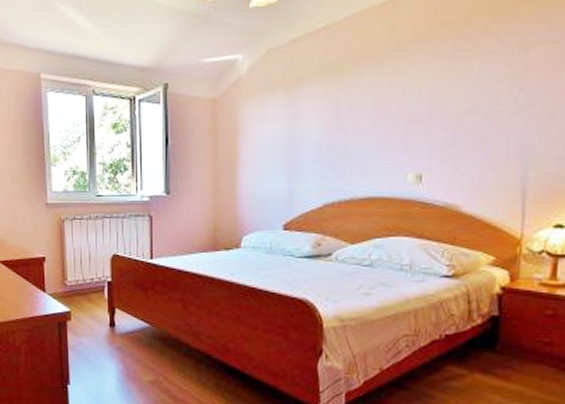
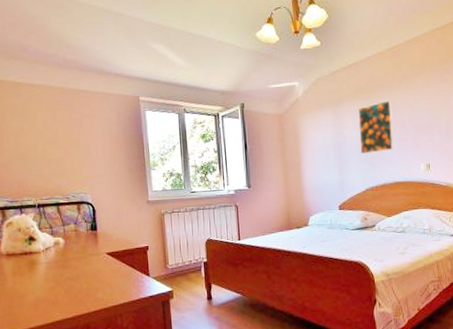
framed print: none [321,81,375,157] -> present [358,100,394,155]

